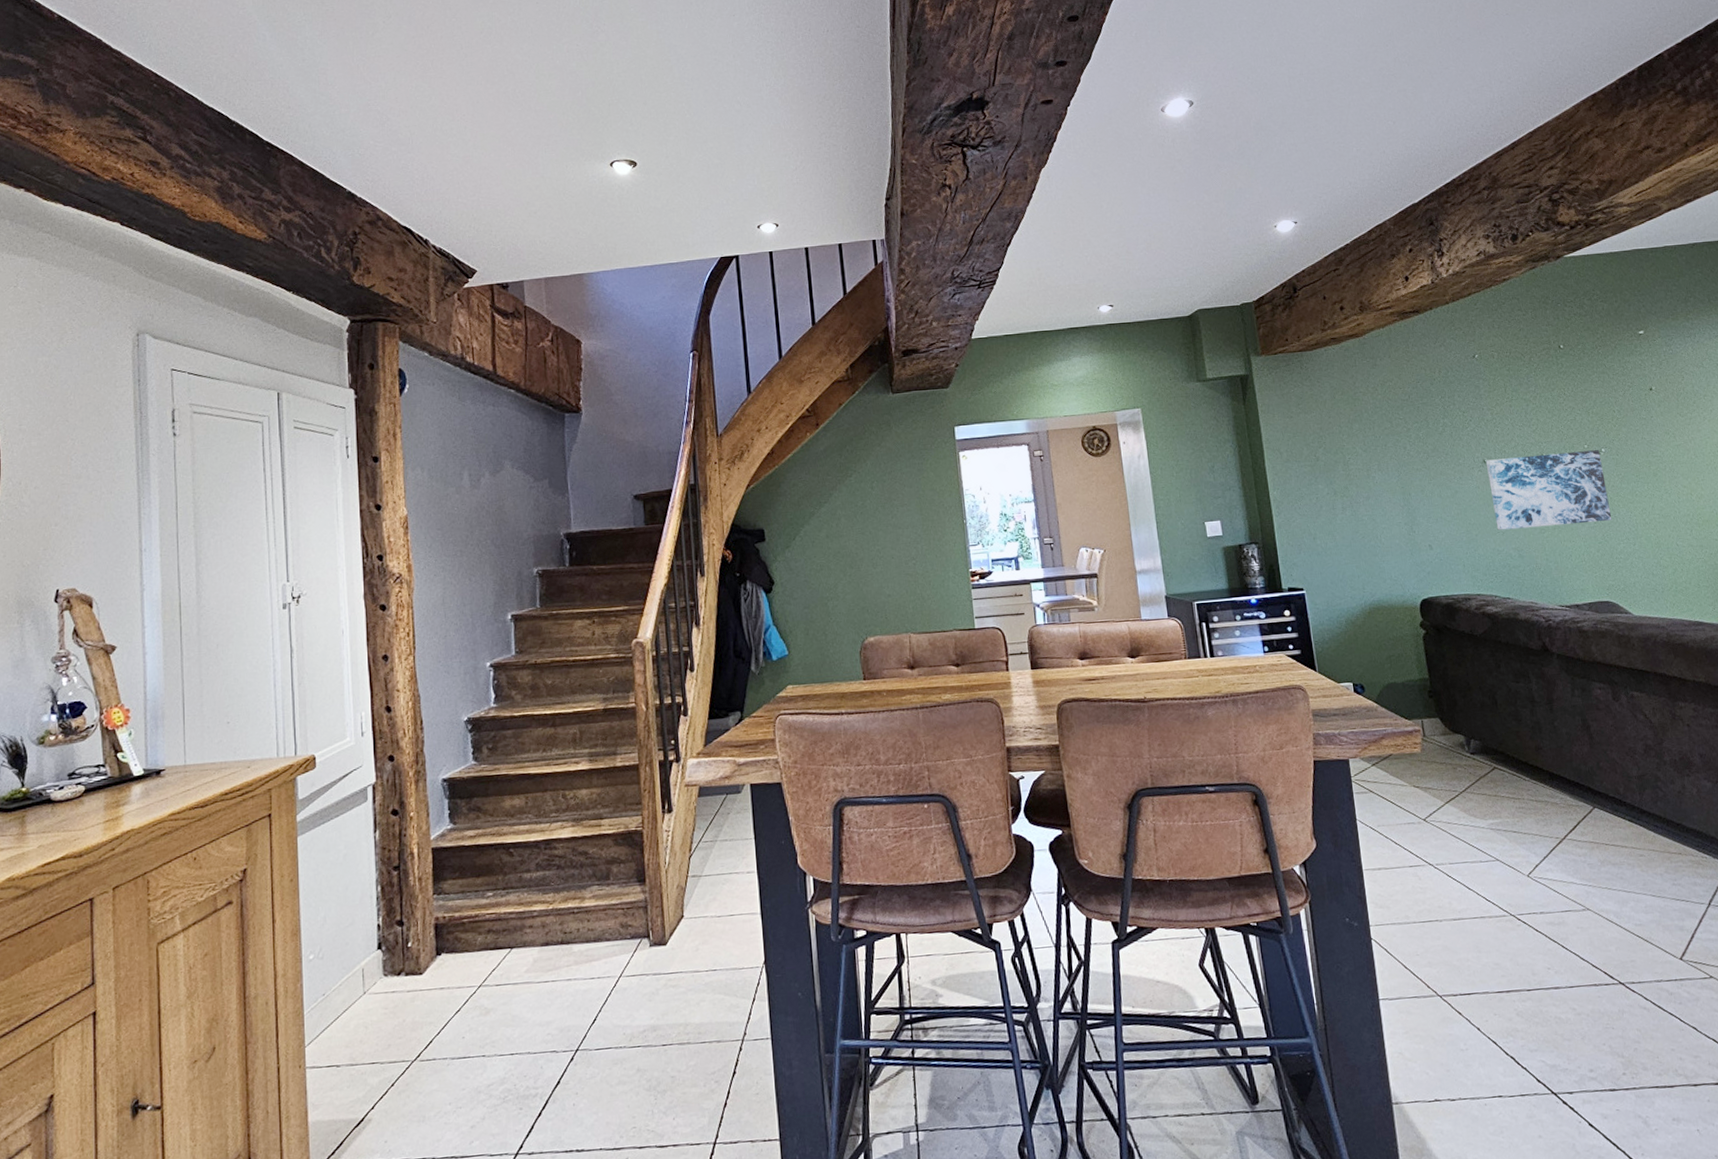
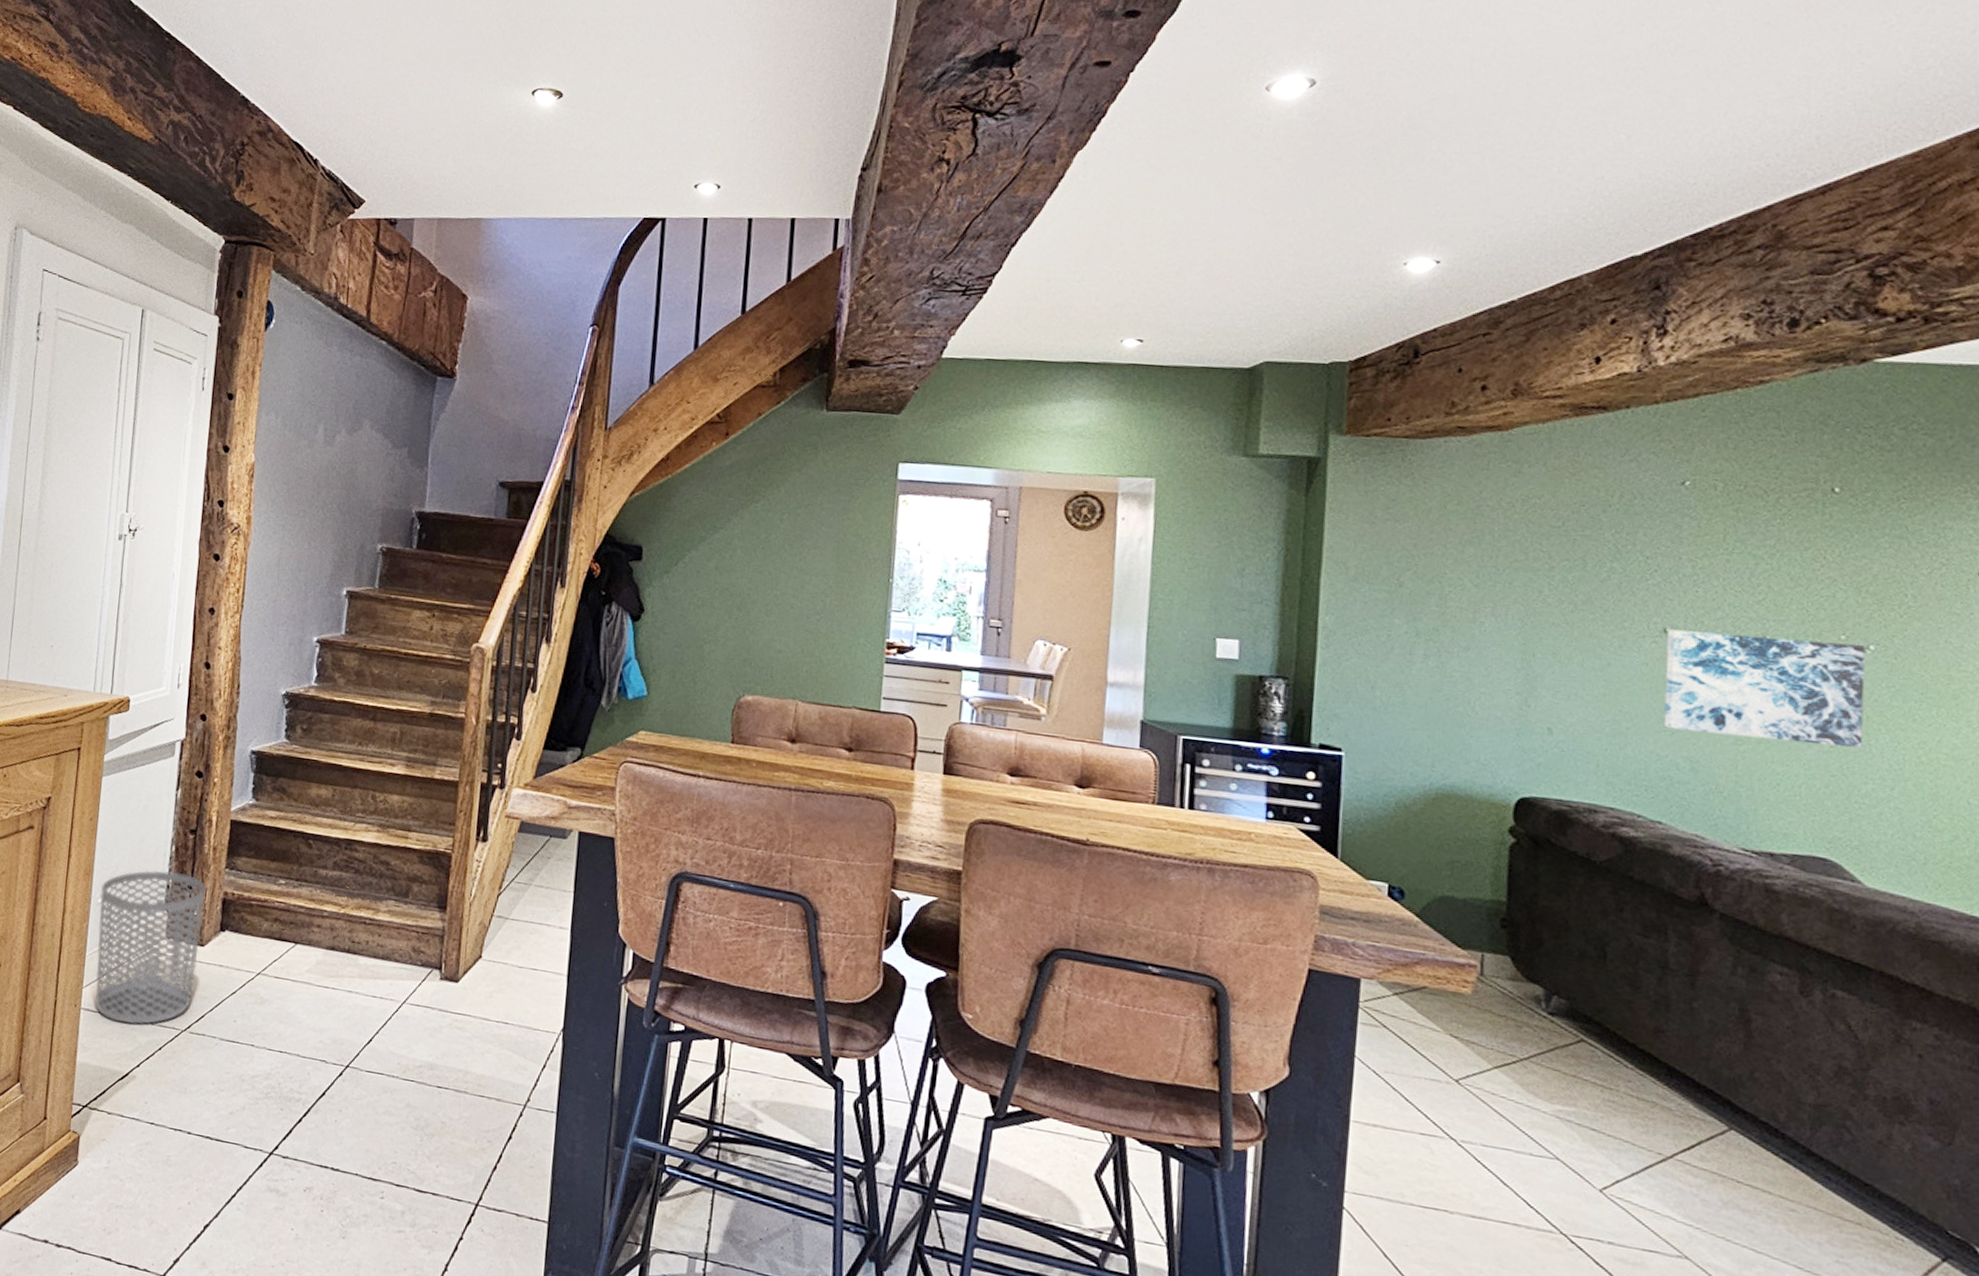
waste bin: none [310,910,418,1071] -> present [95,870,207,1025]

